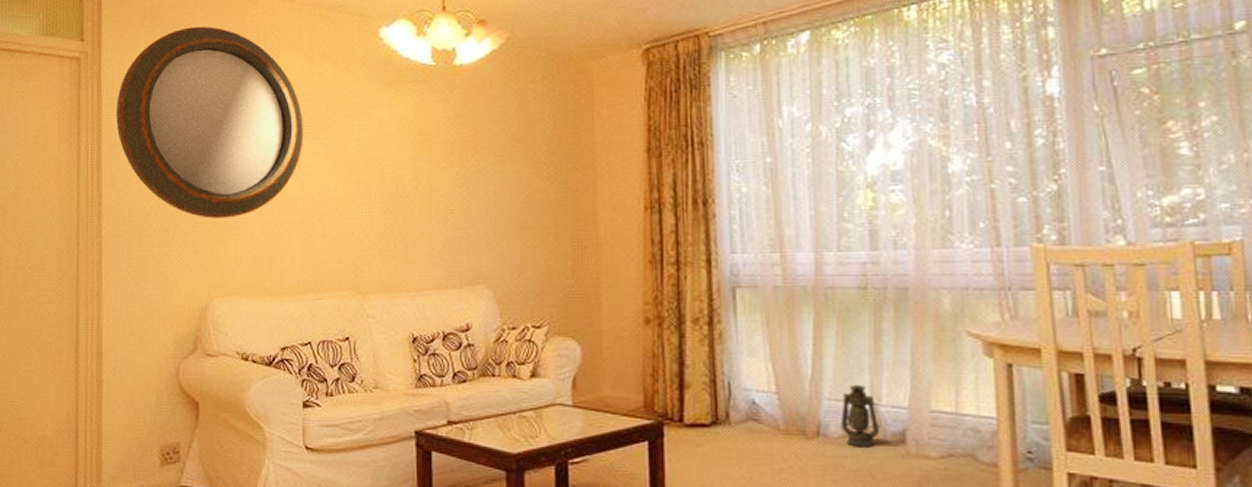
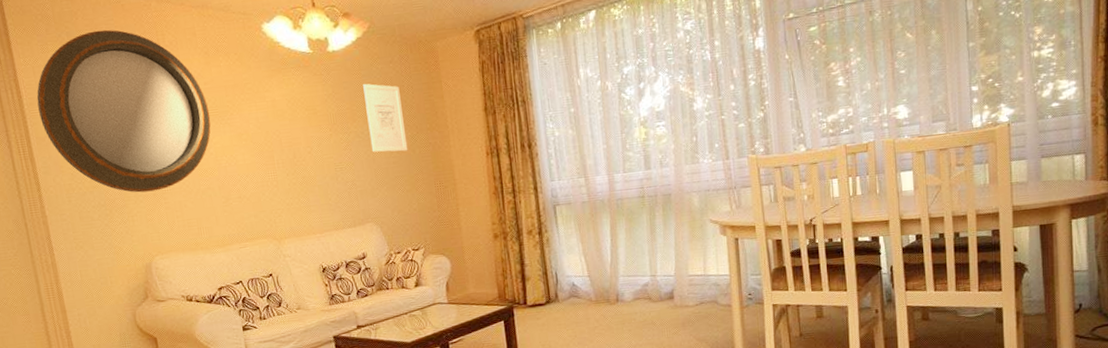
wall art: none [492,106,541,196] -> present [363,83,408,152]
lantern: present [841,384,882,448] -> none [631,263,658,306]

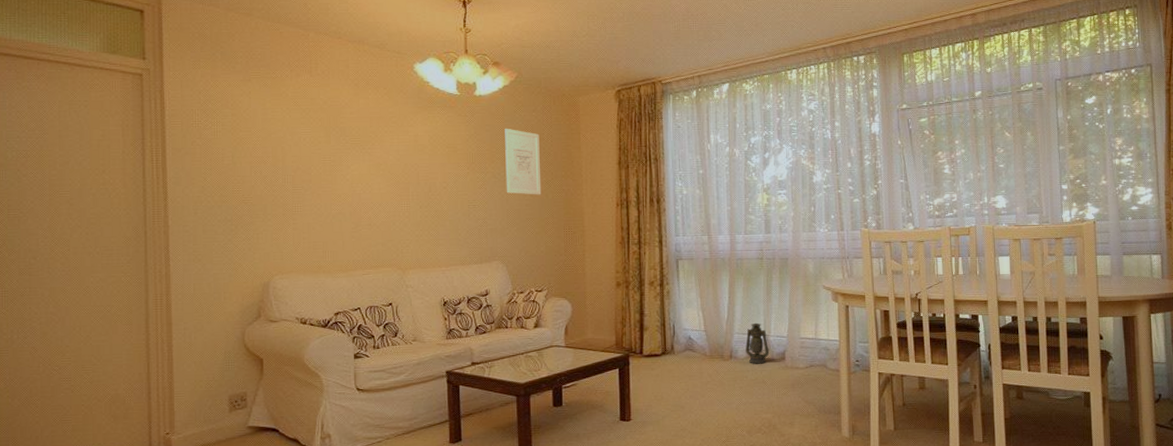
home mirror: present [37,29,211,193] -> none [180,53,352,211]
lantern: none [631,263,658,306] -> present [745,322,771,364]

